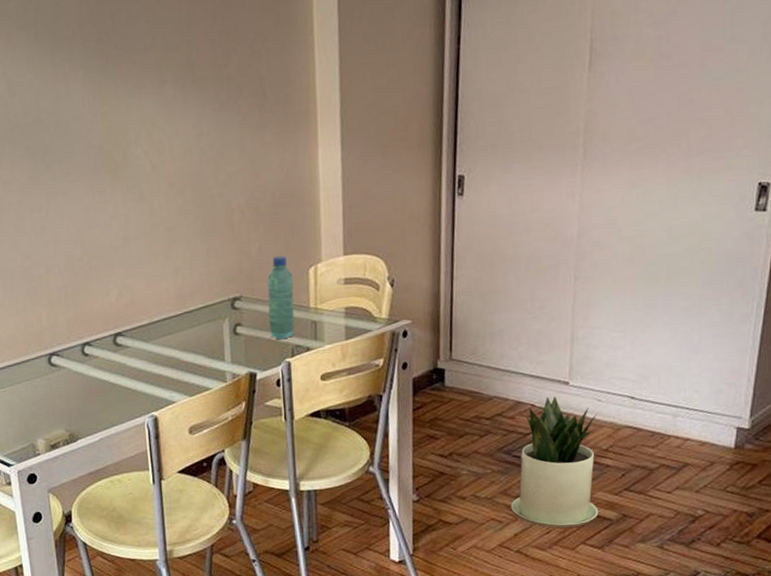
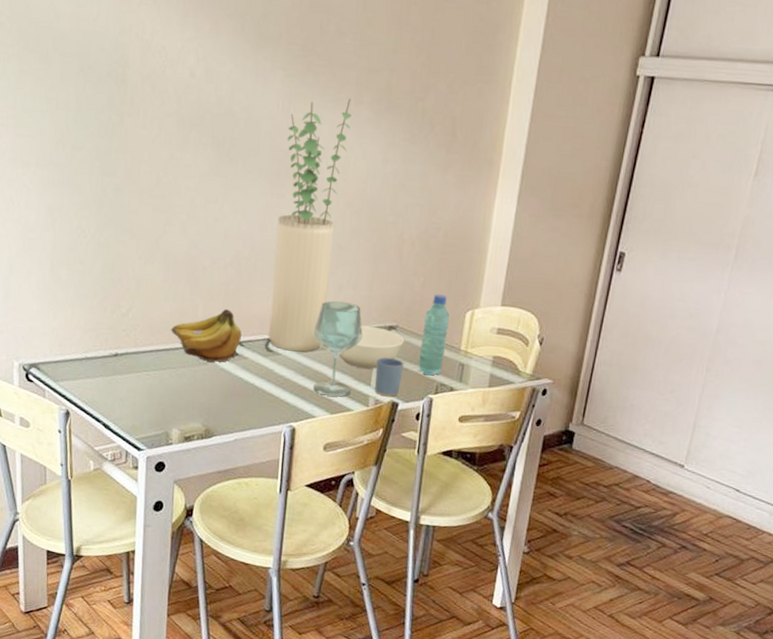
fruit: none [18,313,89,367] -> present [170,309,242,362]
vase: none [97,81,168,342] -> present [268,99,352,352]
wine glass: none [158,282,209,379] -> present [314,301,364,397]
bowl: none [187,301,251,346] -> present [338,325,404,369]
mug: none [226,329,255,369] -> present [375,357,404,397]
planter: present [511,396,599,529] -> none [611,476,704,602]

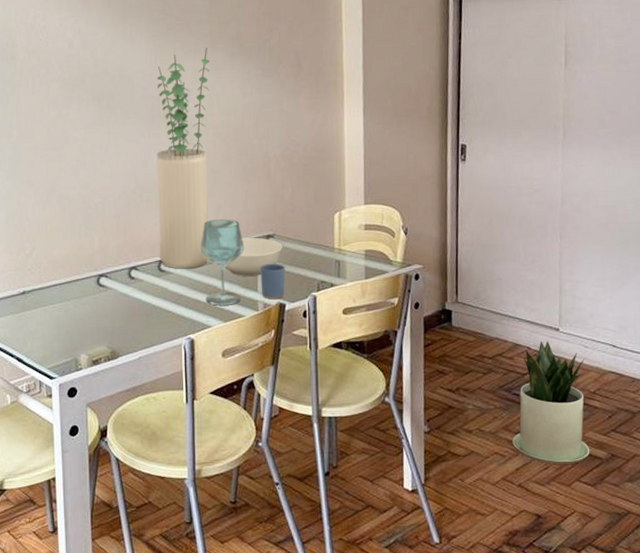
fruit: present [170,309,242,362] -> none [70,239,135,288]
water bottle: present [418,294,450,376] -> none [297,201,321,275]
planter: none [611,476,704,602] -> present [512,341,590,465]

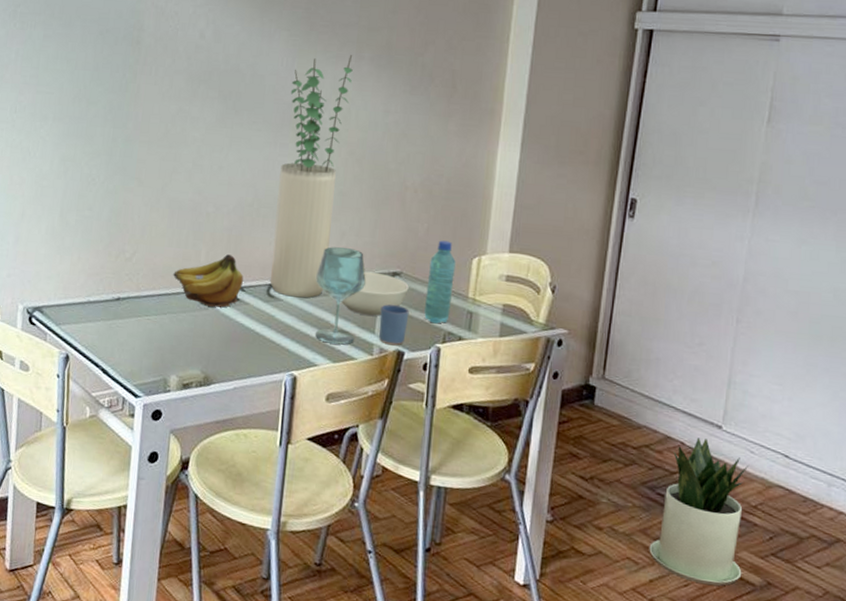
fruit: none [70,239,135,288] -> present [172,254,243,308]
water bottle: none [297,201,321,275] -> present [424,240,456,324]

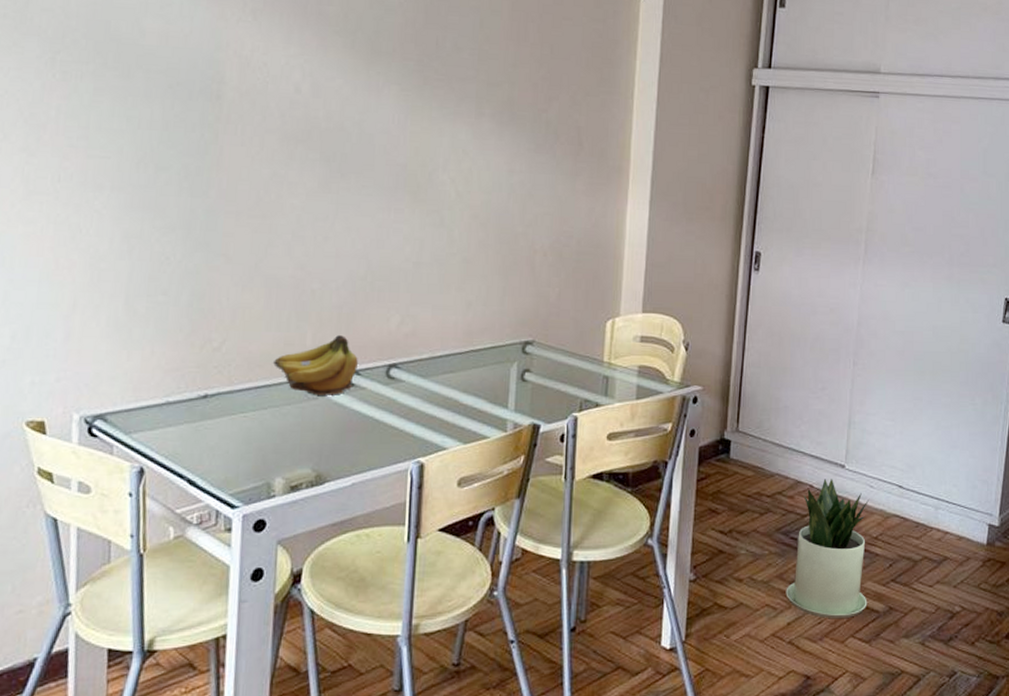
vase: present [270,55,353,298] -> none [389,111,473,377]
wine glass: present [316,247,367,345] -> none [441,318,497,424]
bowl: present [341,271,409,316] -> none [470,342,542,389]
mug: present [379,304,410,346] -> none [512,375,544,419]
water bottle: present [424,240,456,324] -> none [559,304,589,392]

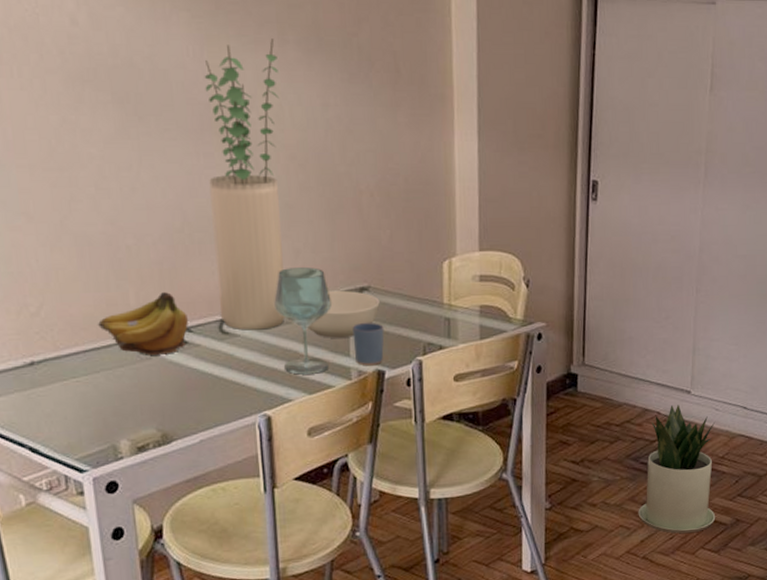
vase: none [389,111,473,377] -> present [204,38,286,330]
wine glass: none [441,318,497,424] -> present [274,266,333,375]
bowl: none [470,342,542,389] -> present [307,290,380,338]
mug: none [512,375,544,419] -> present [352,322,384,366]

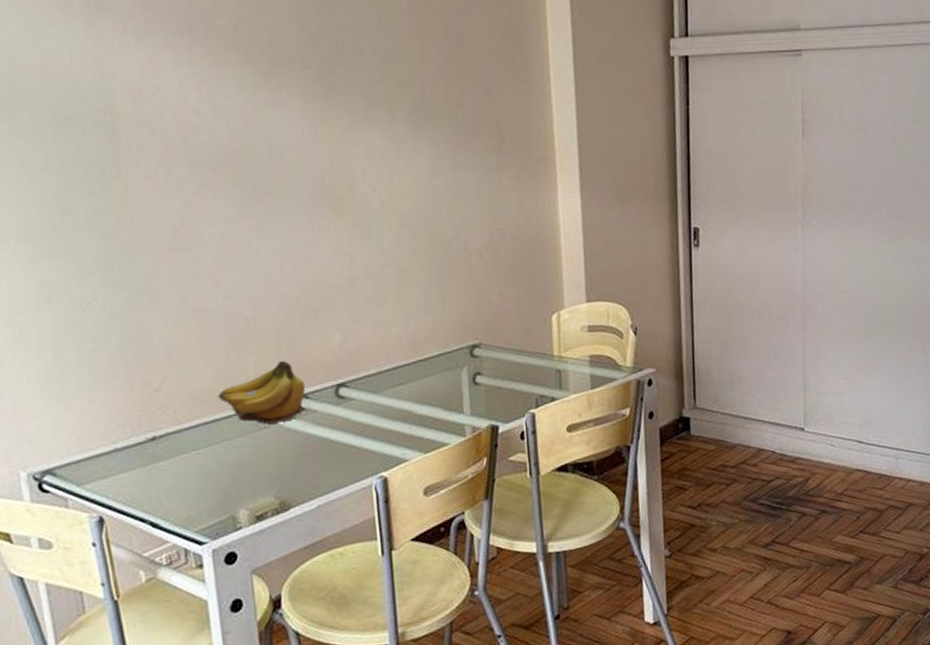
vase: present [204,38,286,330] -> none [318,115,400,394]
wine glass: present [274,266,333,375] -> none [388,328,445,435]
bowl: present [307,290,380,338] -> none [421,349,491,397]
mug: present [352,322,384,366] -> none [465,378,497,422]
planter: present [638,405,716,534] -> none [759,442,839,575]

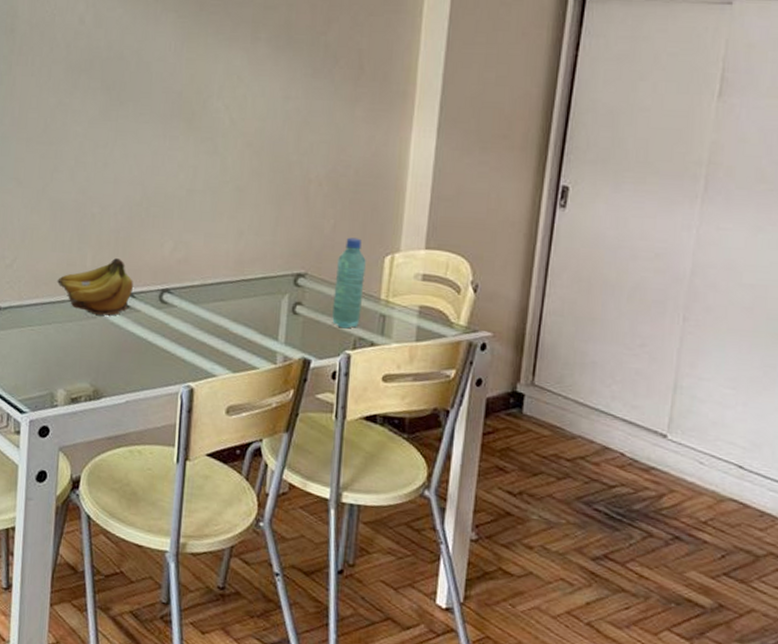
water bottle: none [508,301,539,390] -> present [332,237,366,329]

